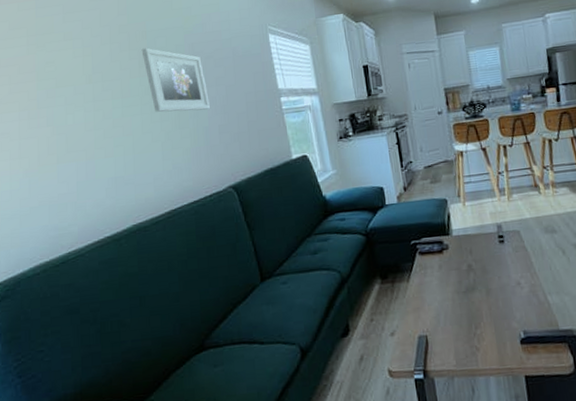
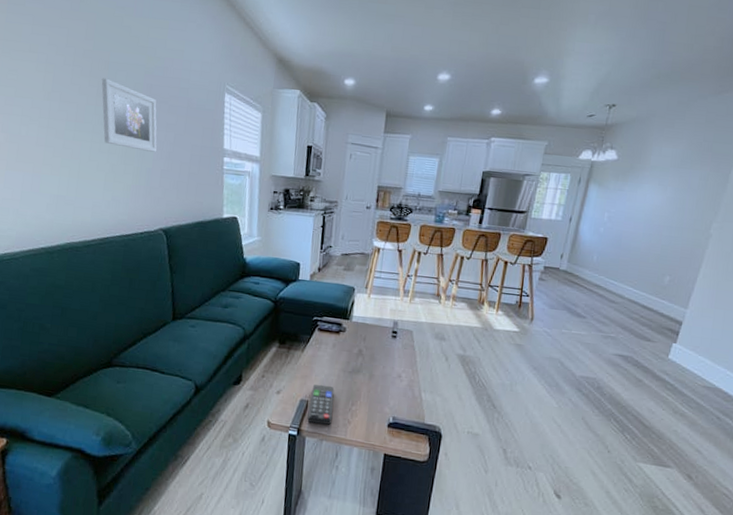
remote control: none [428,312,459,361] -> present [307,384,335,425]

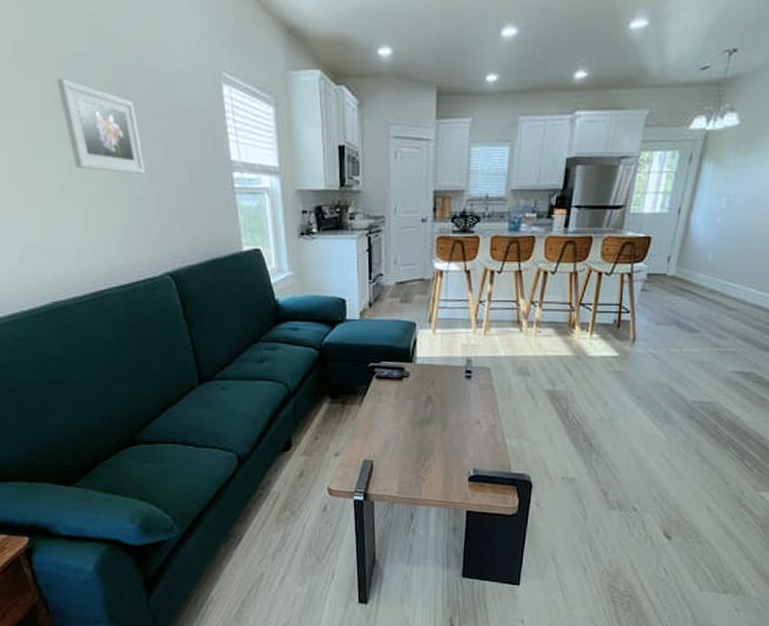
remote control: present [307,384,335,425] -> none [374,441,403,486]

